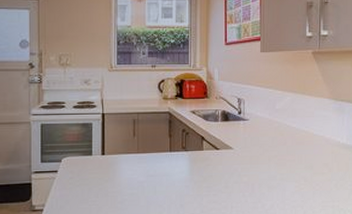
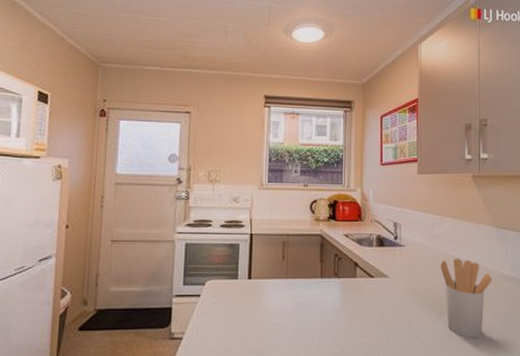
utensil holder: none [281,129,329,201] -> present [440,258,492,339]

